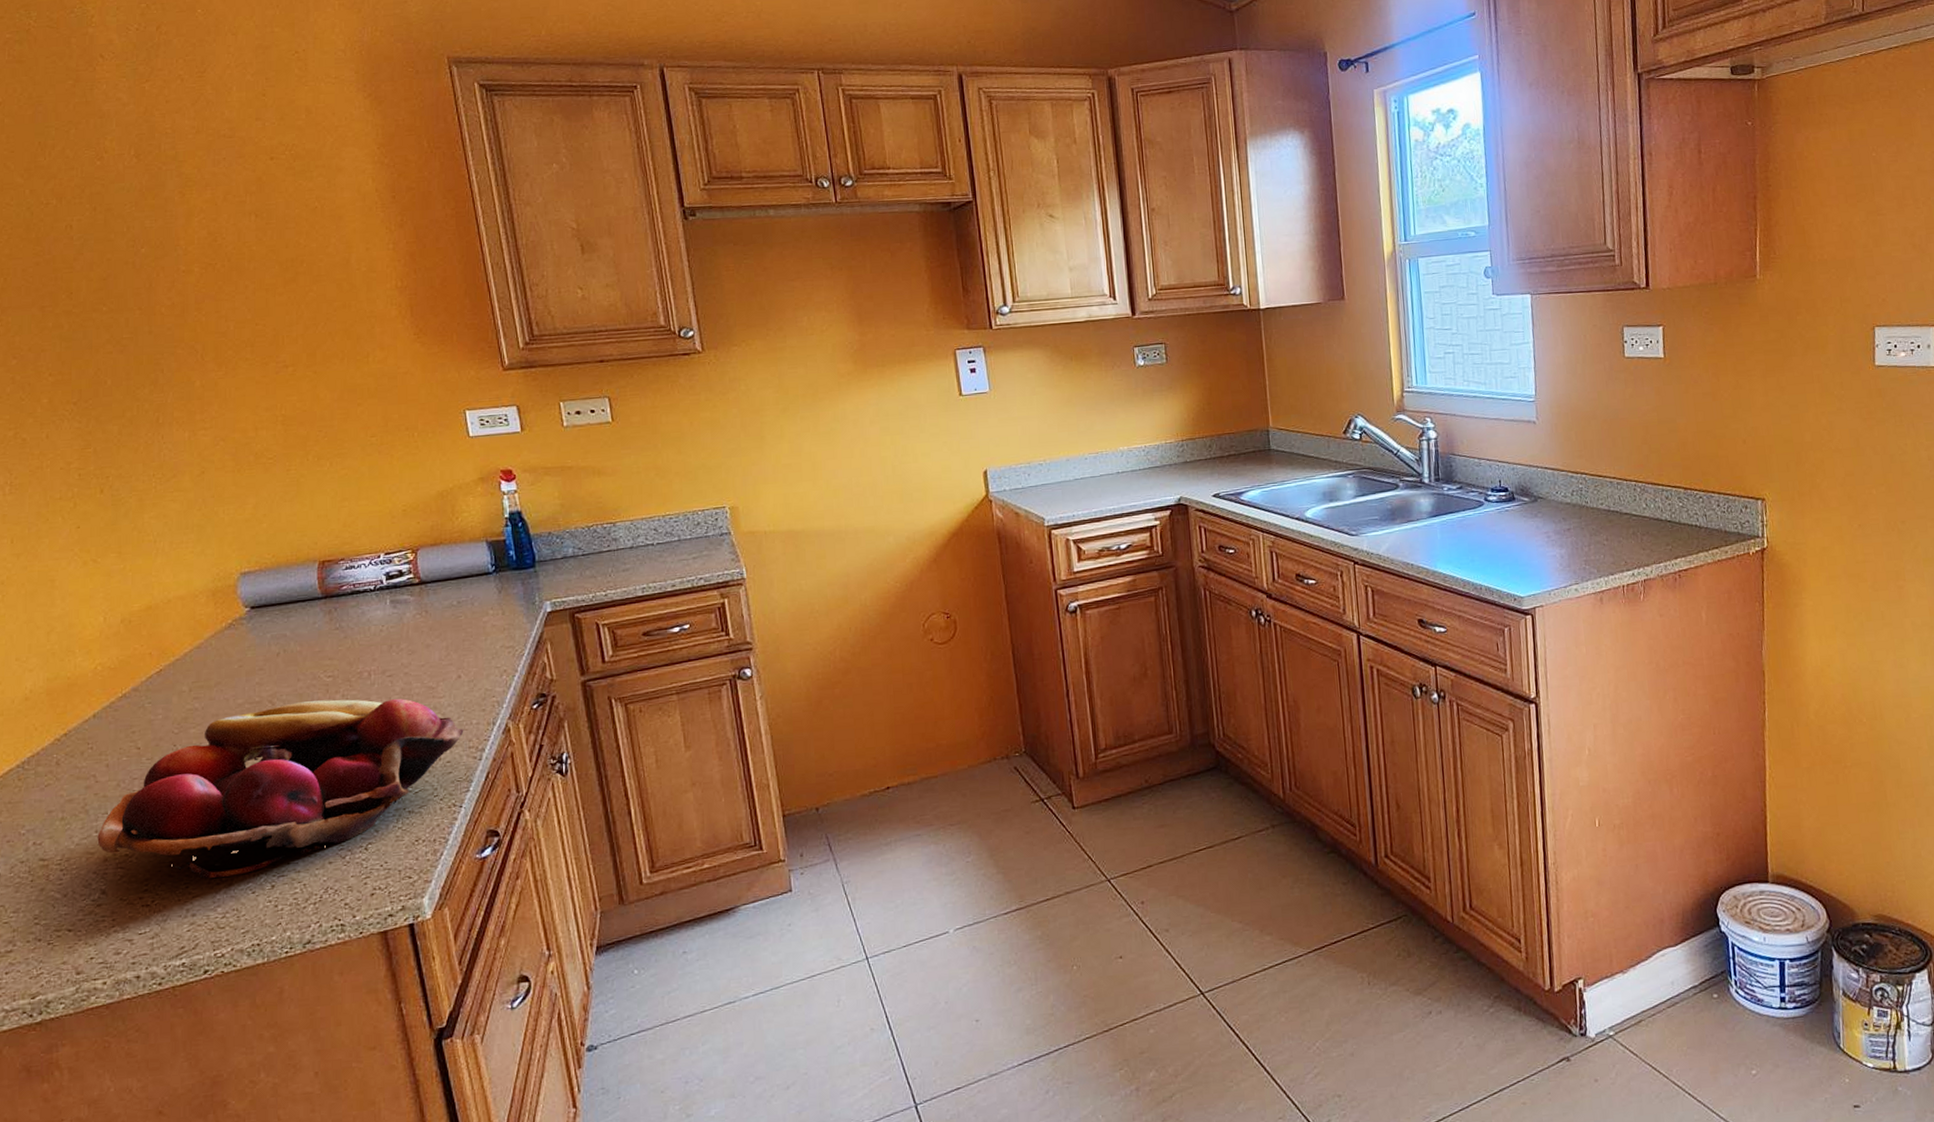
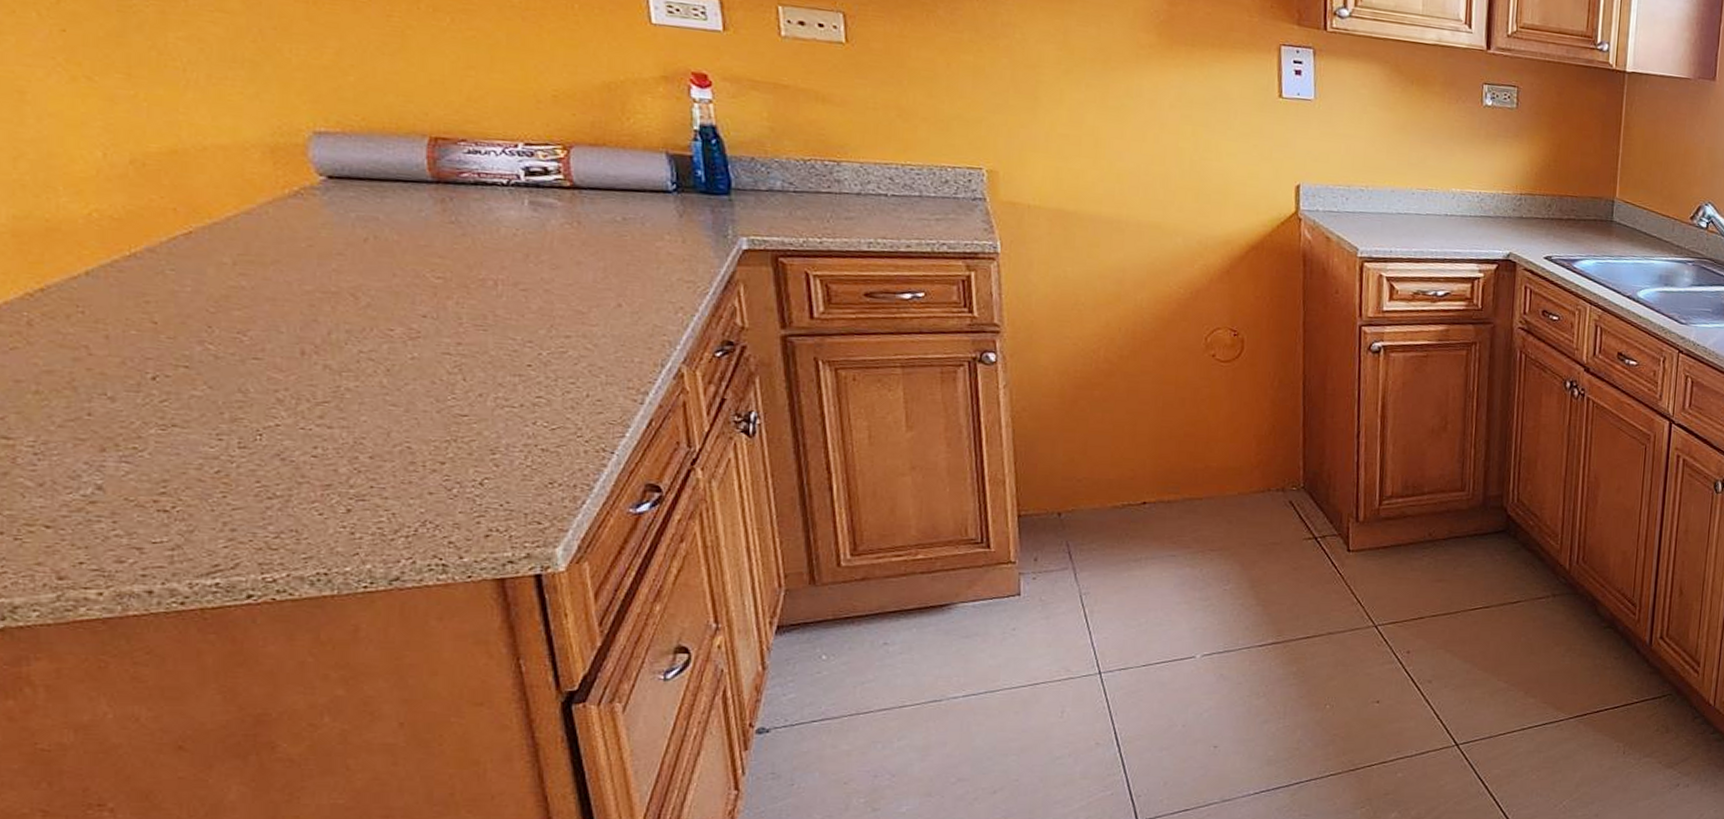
fruit basket: present [97,699,464,878] -> none [90,301,622,492]

